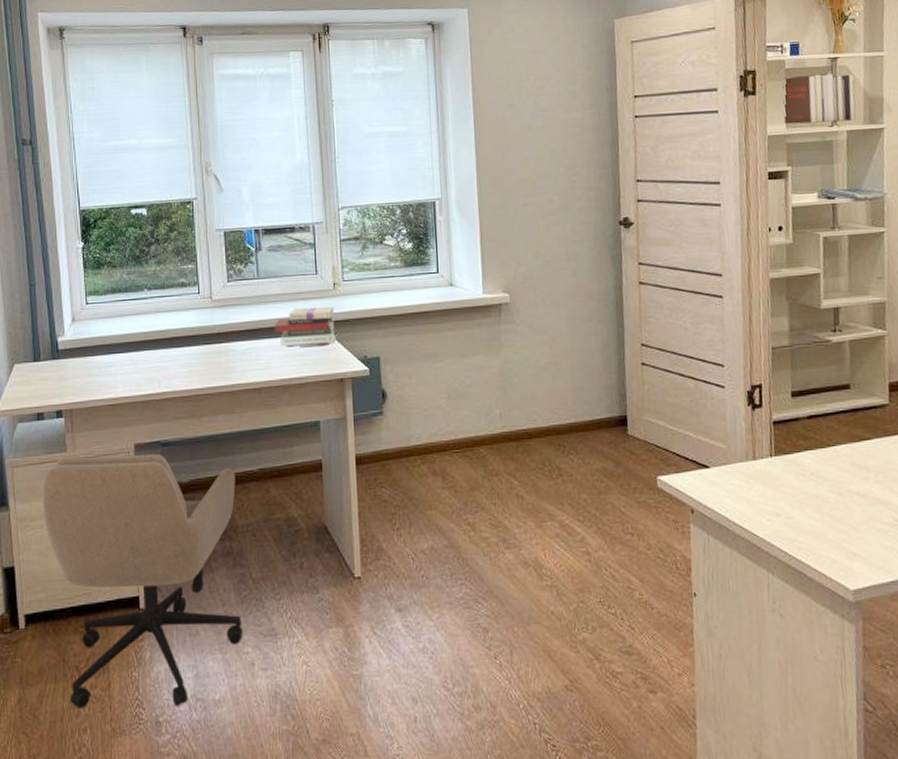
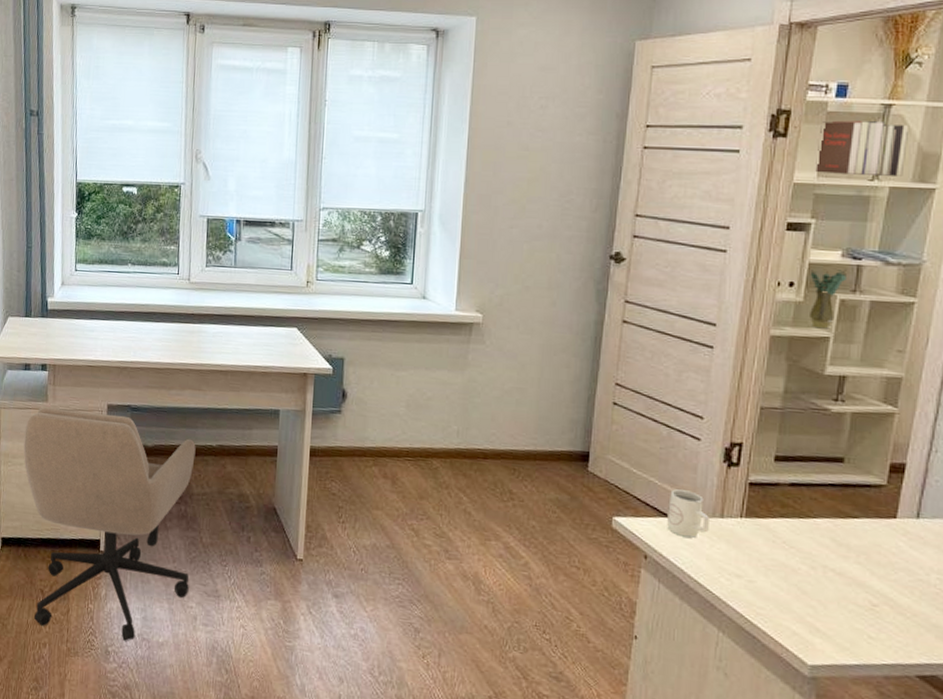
books: present [274,306,337,347] -> none [245,300,306,341]
mug: none [705,438,745,485] -> present [667,489,711,538]
vase: none [794,208,825,267] -> present [810,268,847,329]

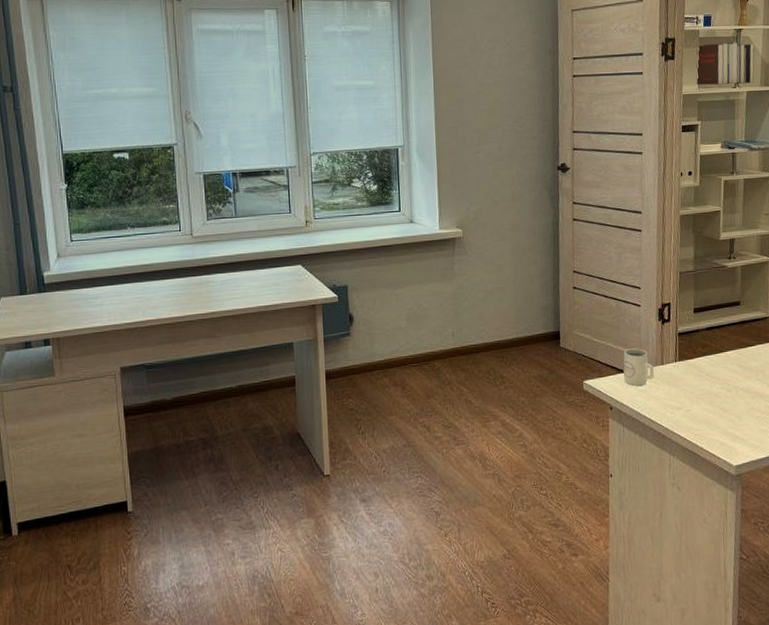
office chair: present [23,407,196,641] -> none [32,375,224,601]
vase: present [810,268,847,329] -> none [701,157,726,205]

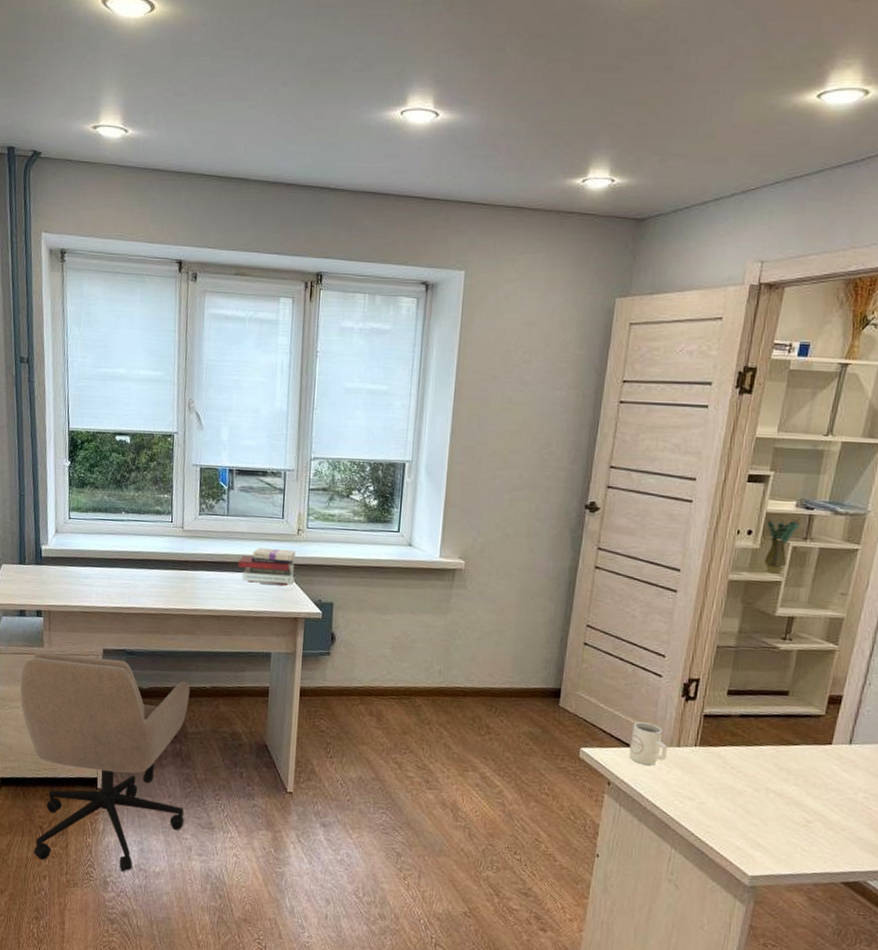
office chair: none [32,375,224,601] -> present [20,652,190,872]
books: none [251,241,309,278] -> present [238,547,296,587]
books: present [696,42,755,85] -> none [776,378,862,432]
vase: none [701,157,726,205] -> present [764,518,800,574]

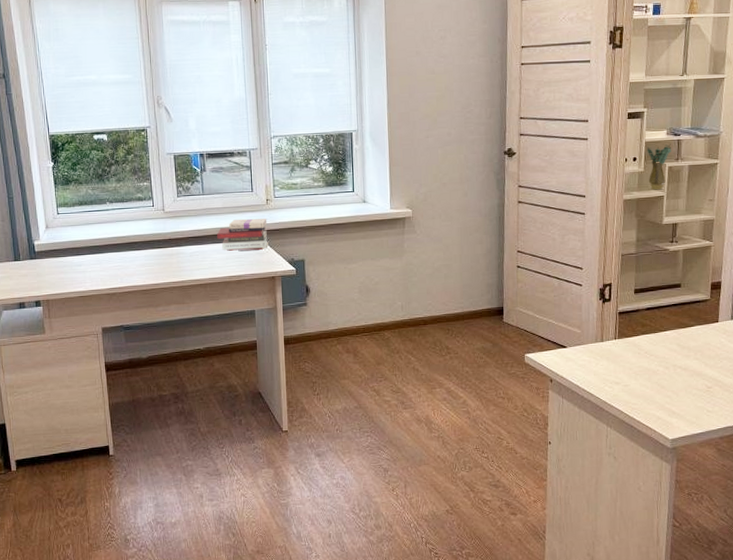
office chair: present [20,652,190,872] -> none [26,335,193,530]
mug: present [629,721,669,765] -> none [563,325,595,361]

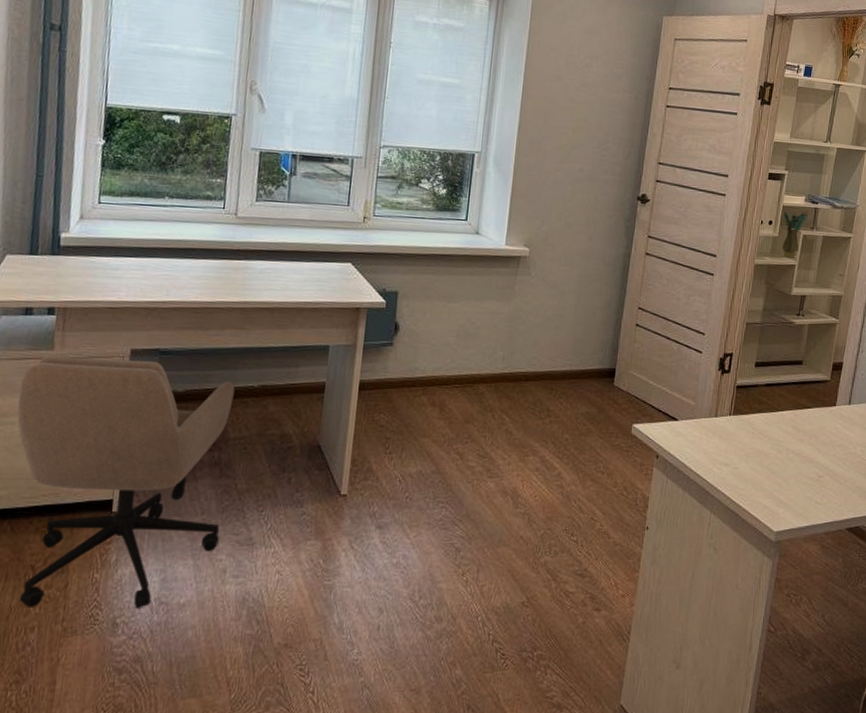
office chair: none [26,335,193,530] -> present [17,356,235,608]
books: present [217,218,270,251] -> none [297,235,361,276]

